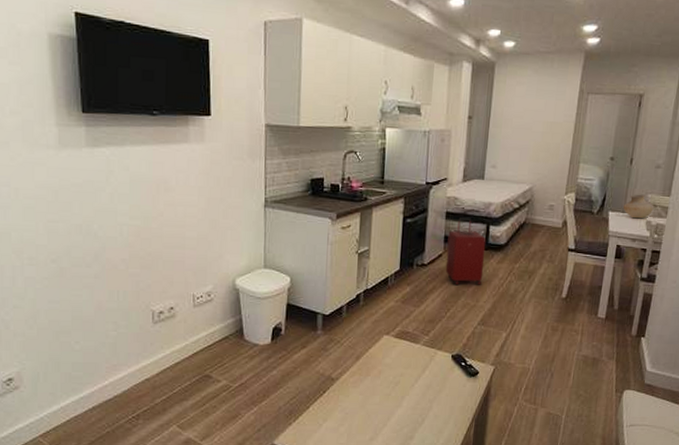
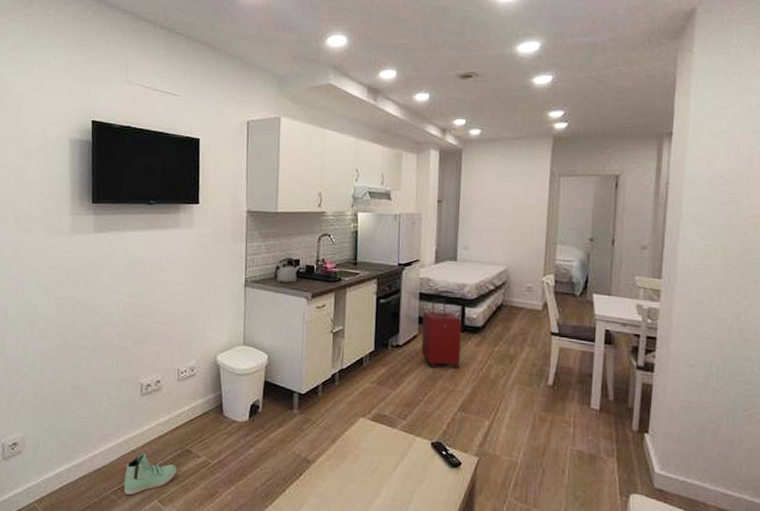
sneaker: none [138,381,197,423] -> present [123,453,178,496]
kettle: none [296,176,325,203] -> present [274,257,301,283]
vase: present [623,194,654,219] -> none [609,276,644,302]

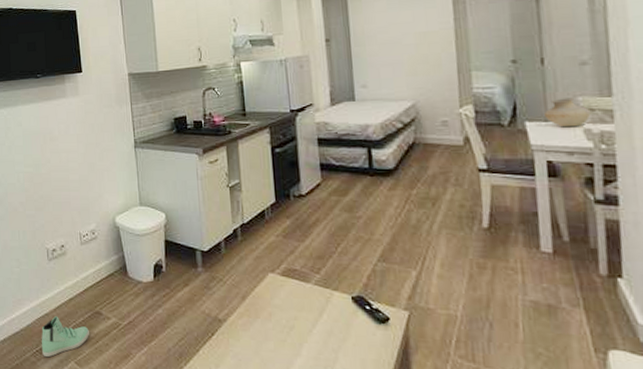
kettle: present [274,257,301,283] -> none [162,115,188,140]
suitcase: present [421,299,462,369] -> none [324,143,375,217]
vase: none [609,276,644,302] -> present [545,97,591,128]

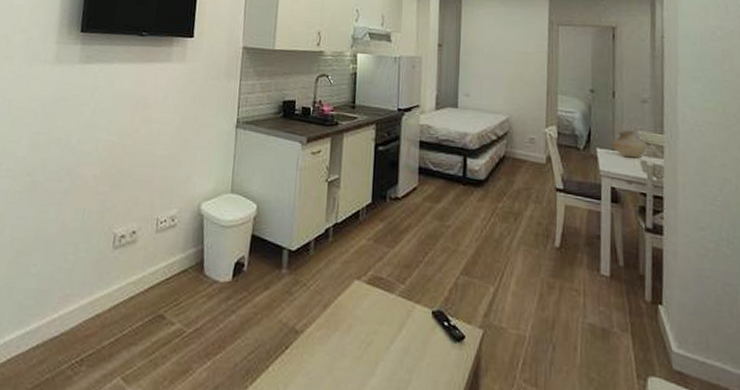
sneaker: present [41,316,90,358] -> none [82,318,147,371]

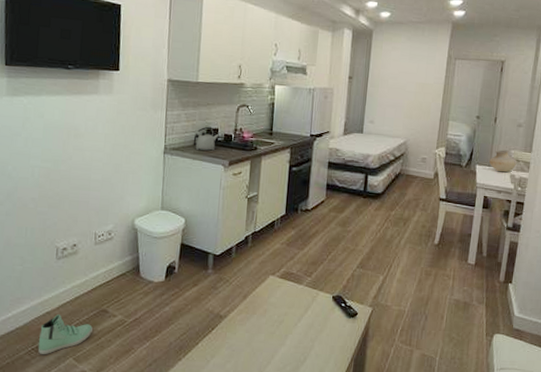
sneaker: none [82,318,147,371] -> present [37,314,94,355]
kettle: none [267,98,297,126] -> present [193,126,219,151]

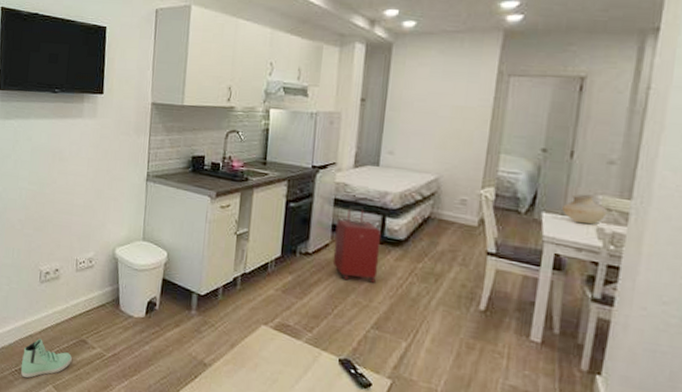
kettle: present [193,126,219,151] -> none [177,153,206,180]
suitcase: none [327,167,365,230] -> present [332,206,382,283]

